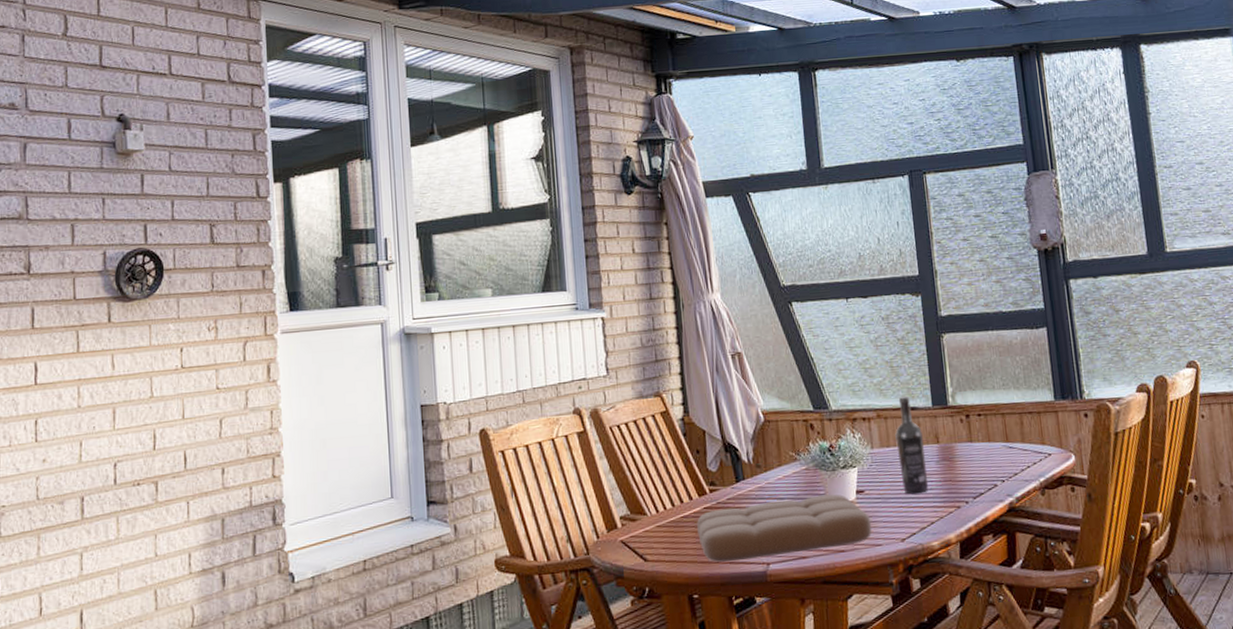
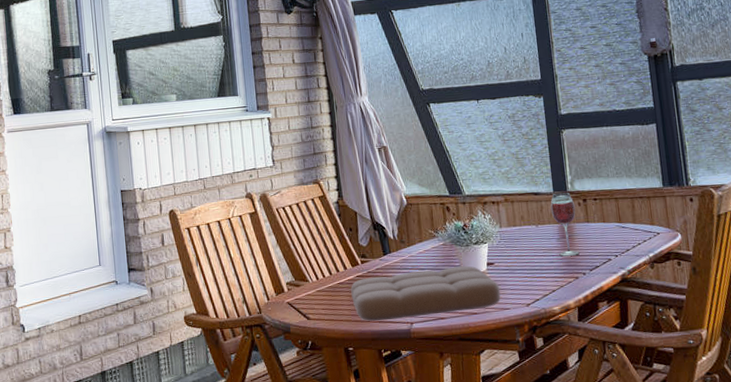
wine bottle: present [895,396,929,494] -> none [521,183,551,266]
wineglass: none [929,406,962,482] -> present [550,192,580,257]

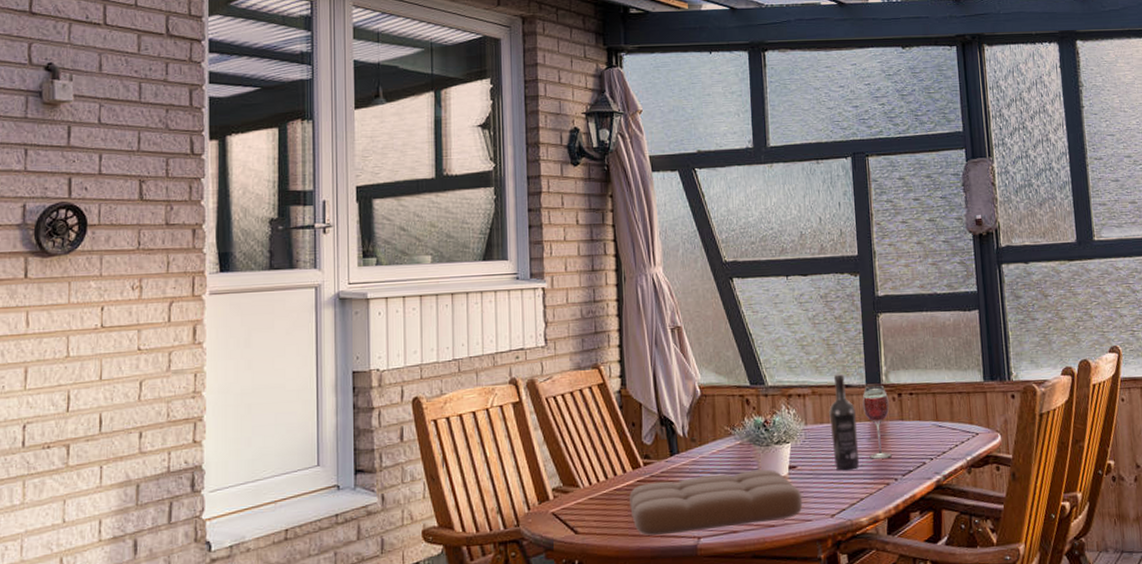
wine bottle: none [521,183,551,266] -> present [829,374,860,470]

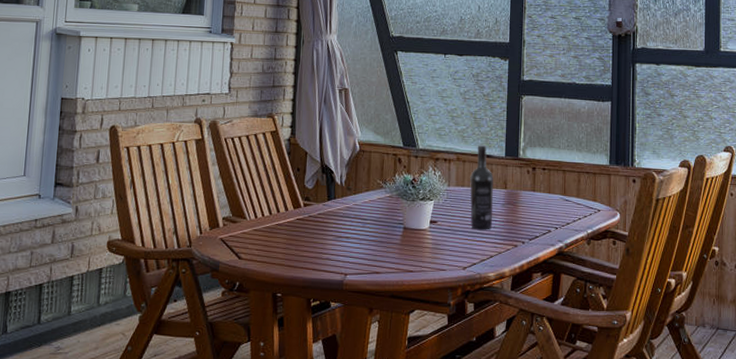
seat cushion: present [630,469,803,536] -> none [288,220,440,269]
wineglass: present [862,385,892,459] -> none [500,158,524,223]

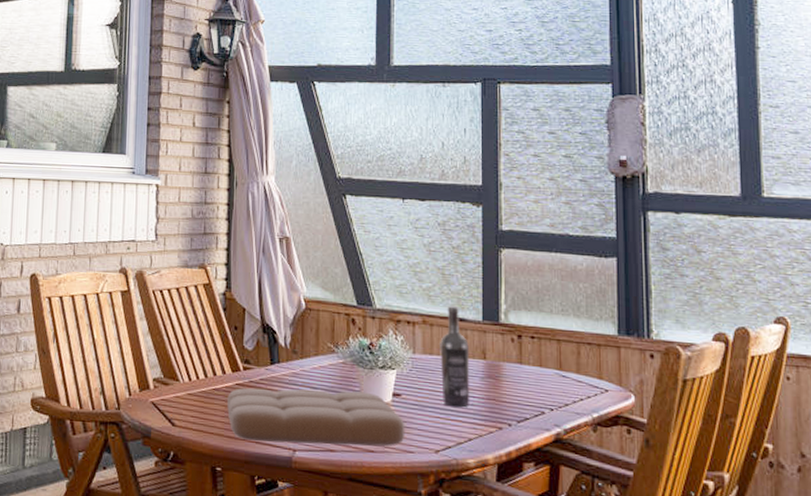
seat cushion: none [288,220,440,269] -> present [227,387,405,447]

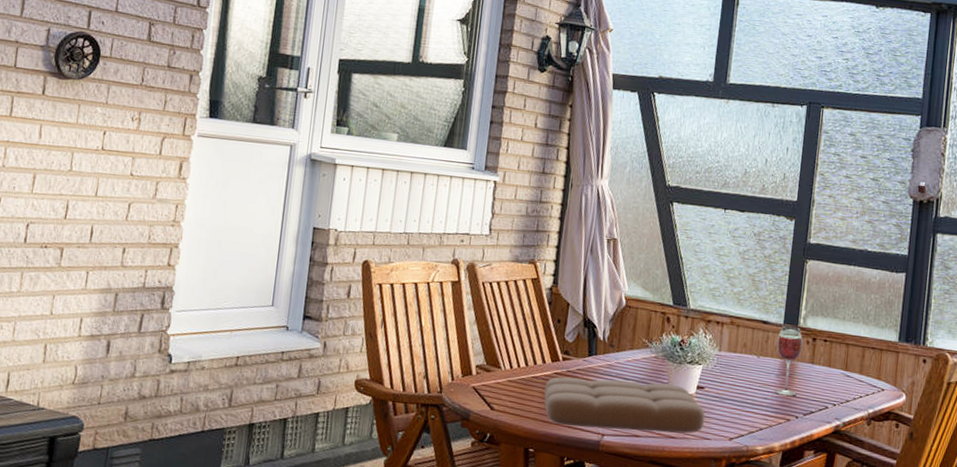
wine bottle: present [440,306,470,407] -> none [741,310,769,400]
wineglass: none [477,322,508,401] -> present [775,326,804,396]

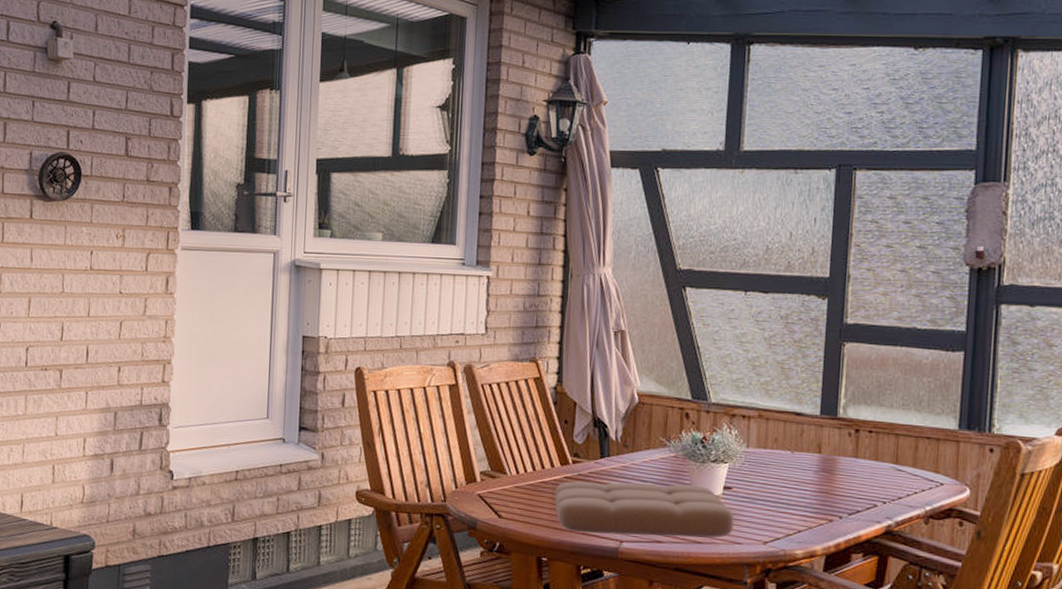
wineglass: present [775,326,804,396] -> none [813,417,845,495]

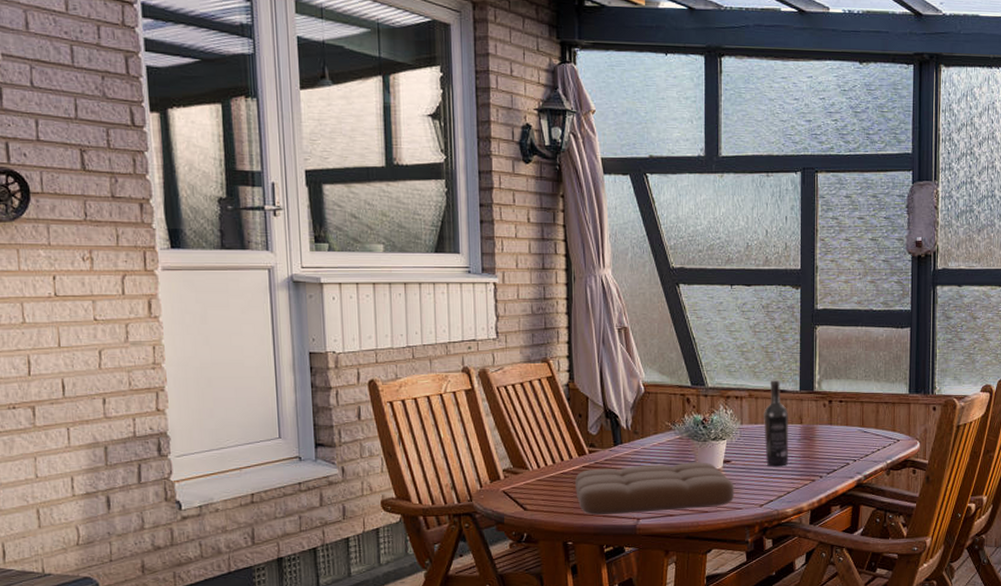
wine bottle: none [774,400,805,500] -> present [764,380,789,466]

